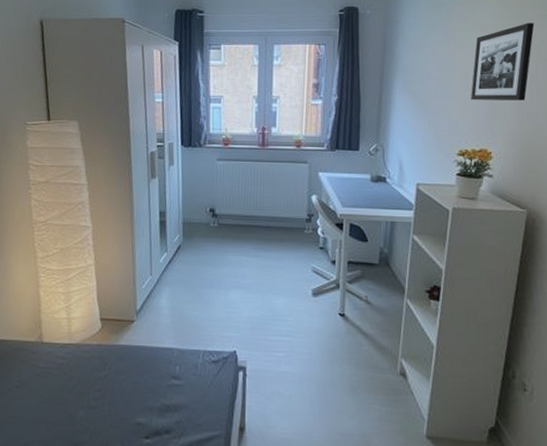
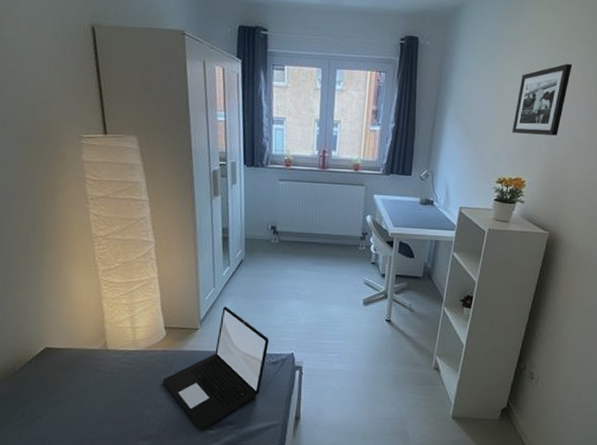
laptop: none [96,296,209,439] -> present [162,306,269,430]

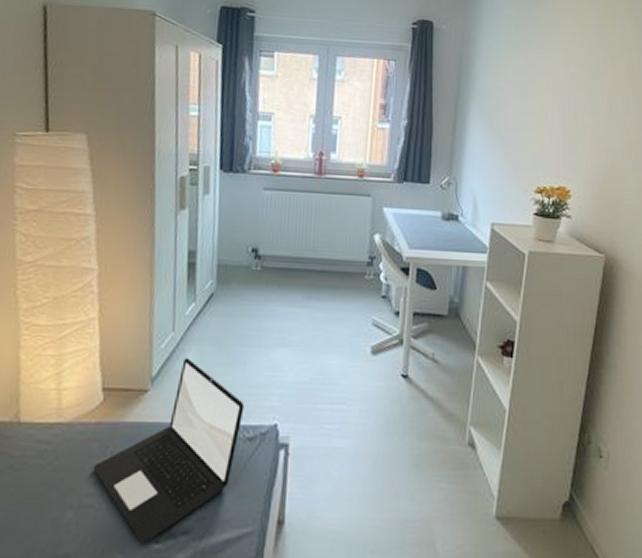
picture frame: present [512,64,573,136] -> none [550,52,615,136]

